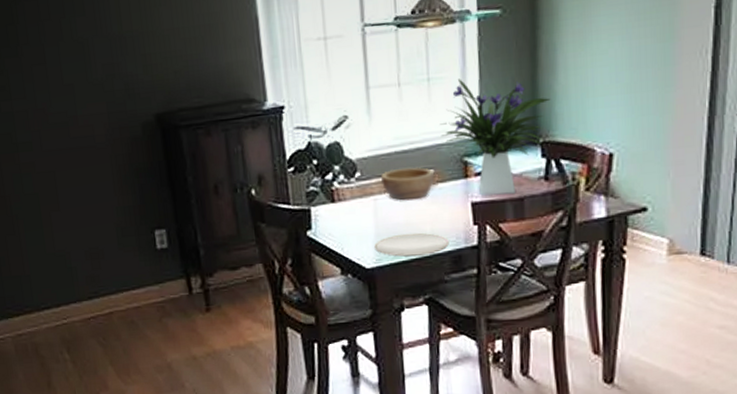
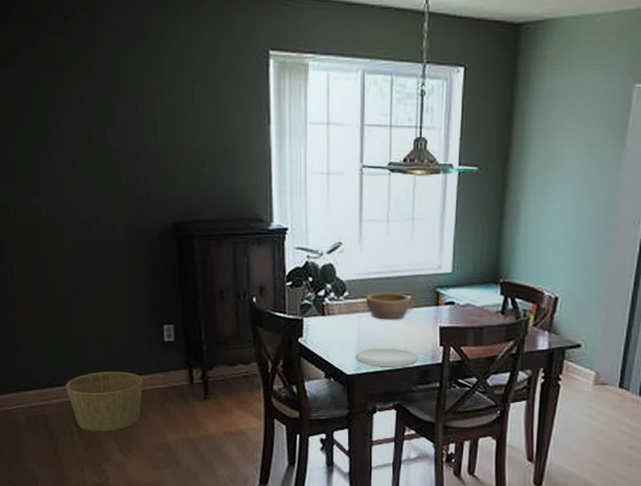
basket: none [54,287,138,358] -> present [66,371,143,433]
flower arrangement: present [440,79,551,196] -> none [419,222,512,324]

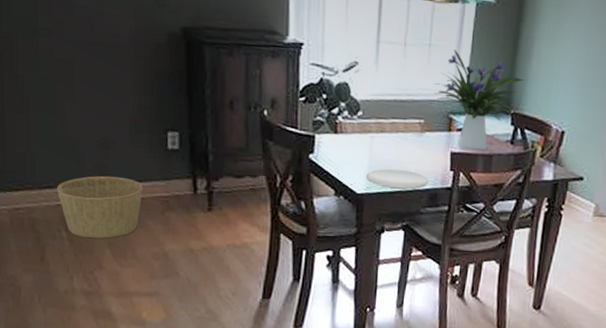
bowl: present [366,292,412,320] -> none [379,114,425,142]
flower arrangement: none [419,222,512,324] -> present [434,49,524,151]

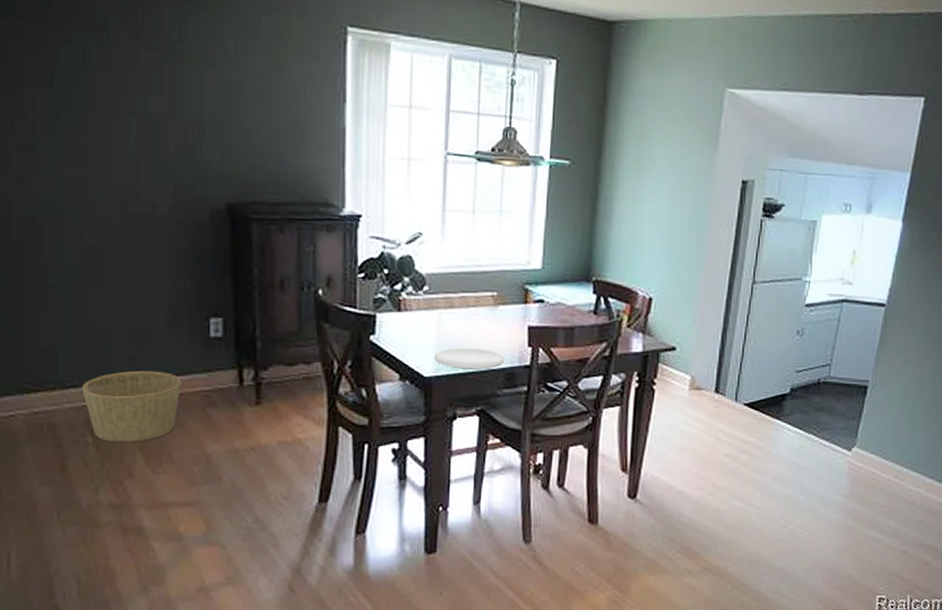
flower arrangement: present [434,49,524,151] -> none [507,215,605,324]

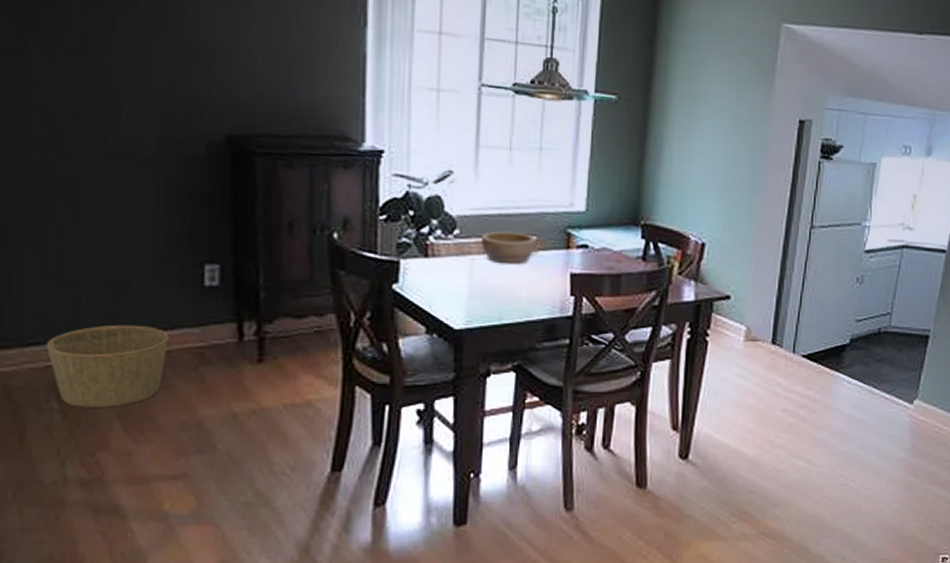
plate: present [434,347,505,370] -> none [466,297,544,321]
bowl: none [448,287,498,318] -> present [481,231,537,264]

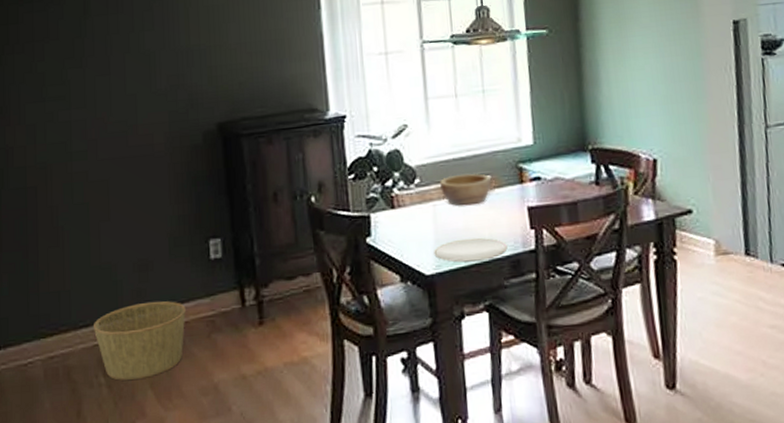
plate: none [466,297,544,321] -> present [434,237,508,263]

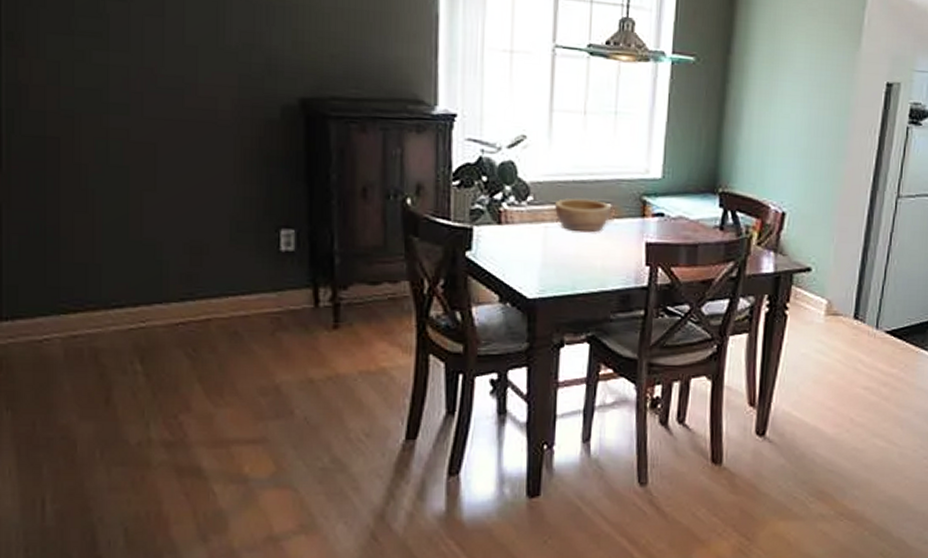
basket: present [94,301,186,381] -> none [130,288,246,372]
plate: present [434,237,508,263] -> none [539,266,619,291]

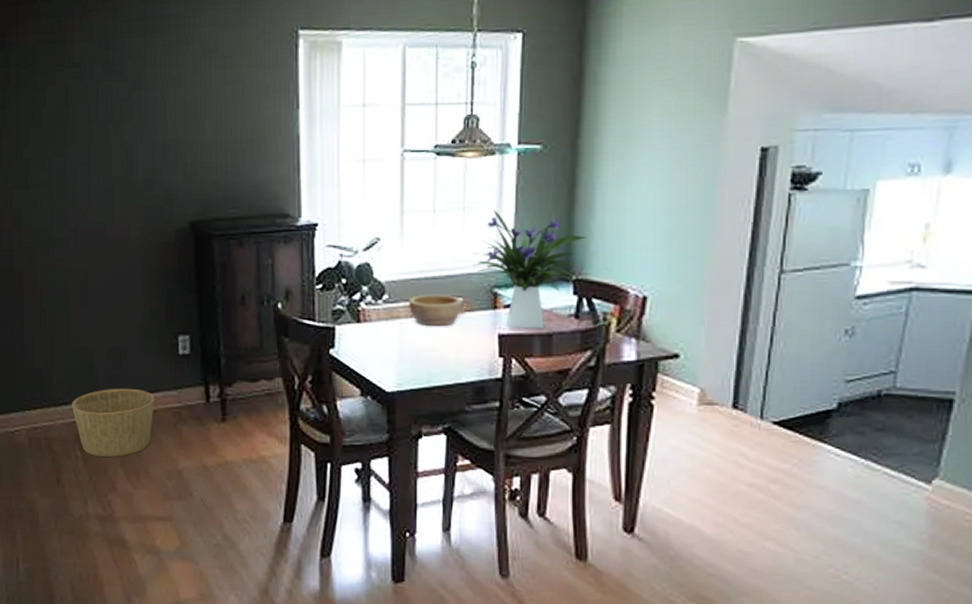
basket: none [130,288,246,372] -> present [72,388,155,458]
flower arrangement: none [622,117,733,240] -> present [472,210,586,330]

